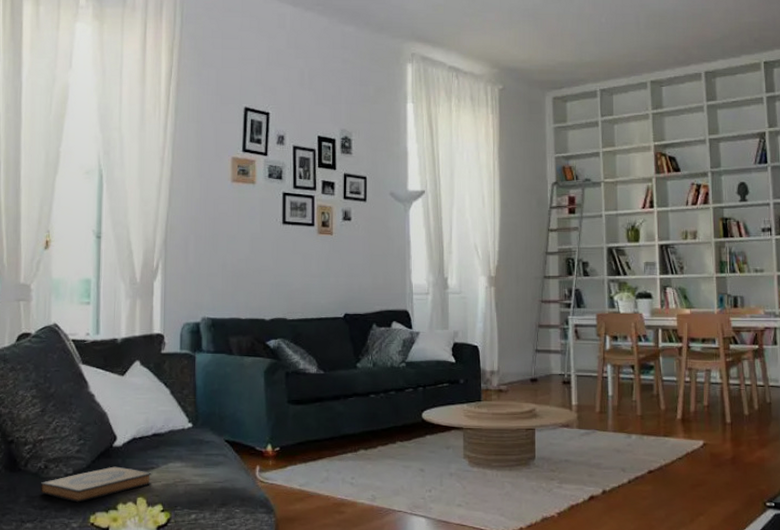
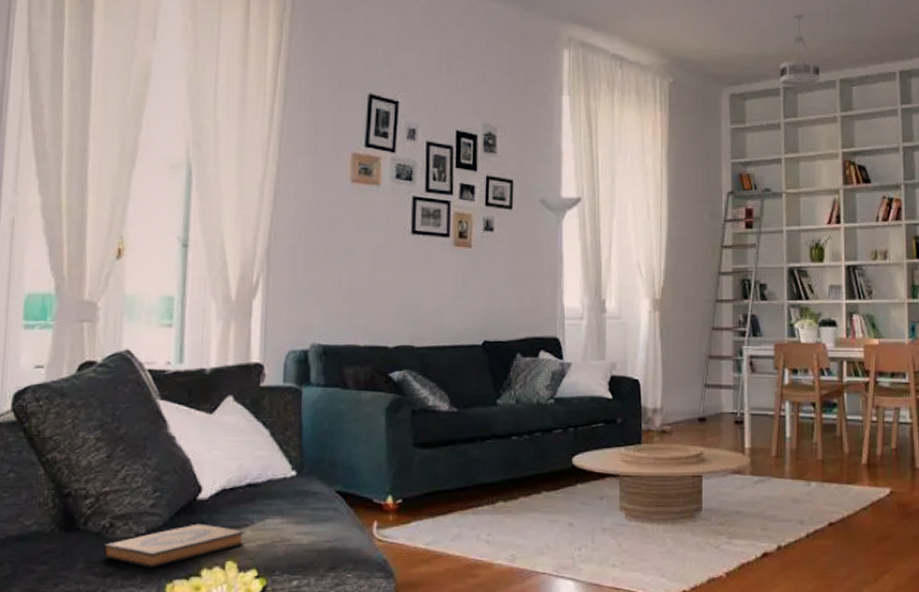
ceiling light fixture: none [597,25,634,89] -> present [780,14,821,87]

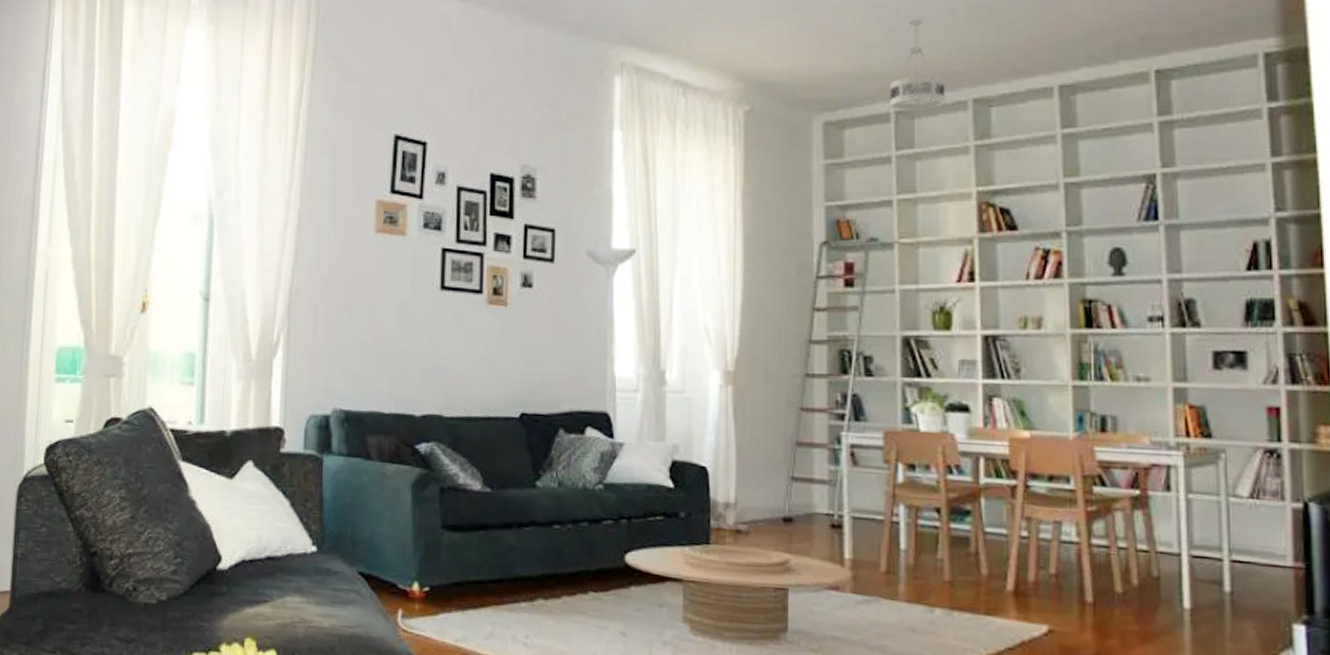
hardback book: present [103,523,246,569] -> none [126,595,265,638]

